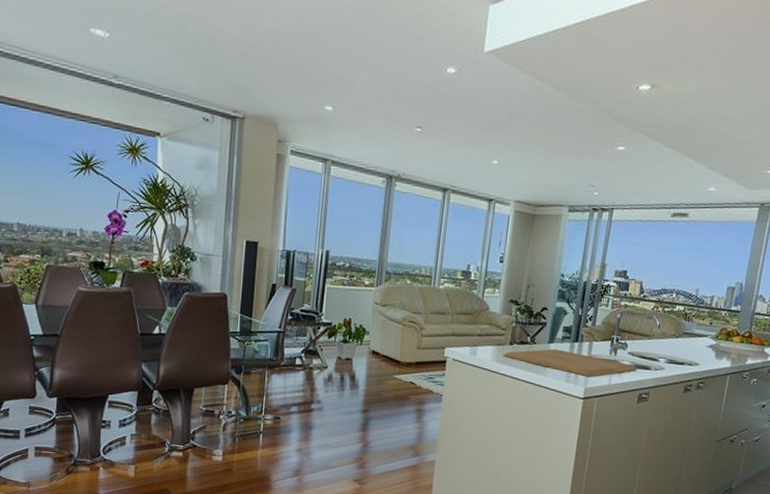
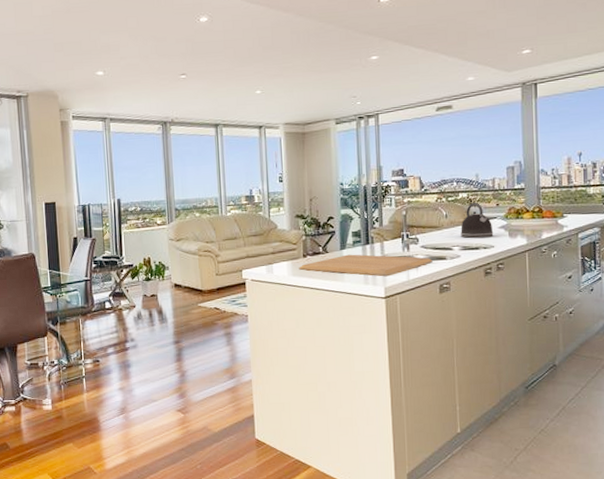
kettle: none [669,317,702,355] -> present [460,203,494,239]

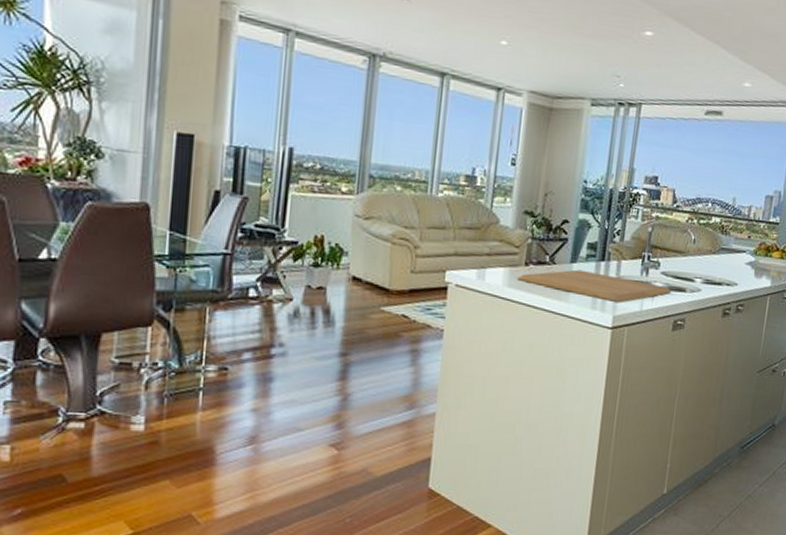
kettle: present [460,203,494,239] -> none [705,230,740,274]

